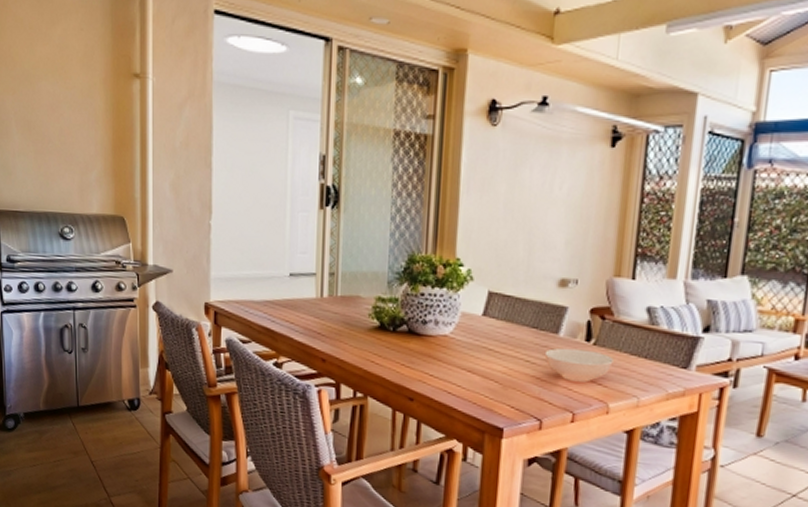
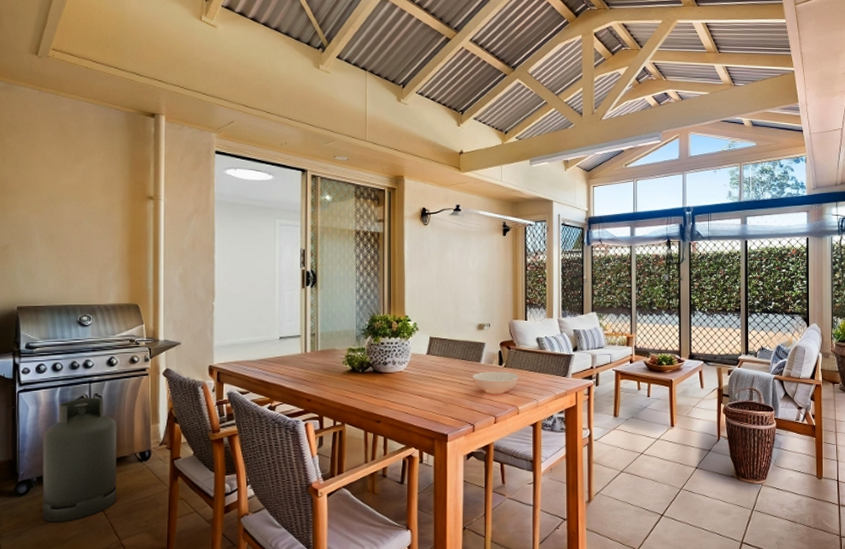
gas cylinder: none [28,327,106,467] -> present [42,397,117,523]

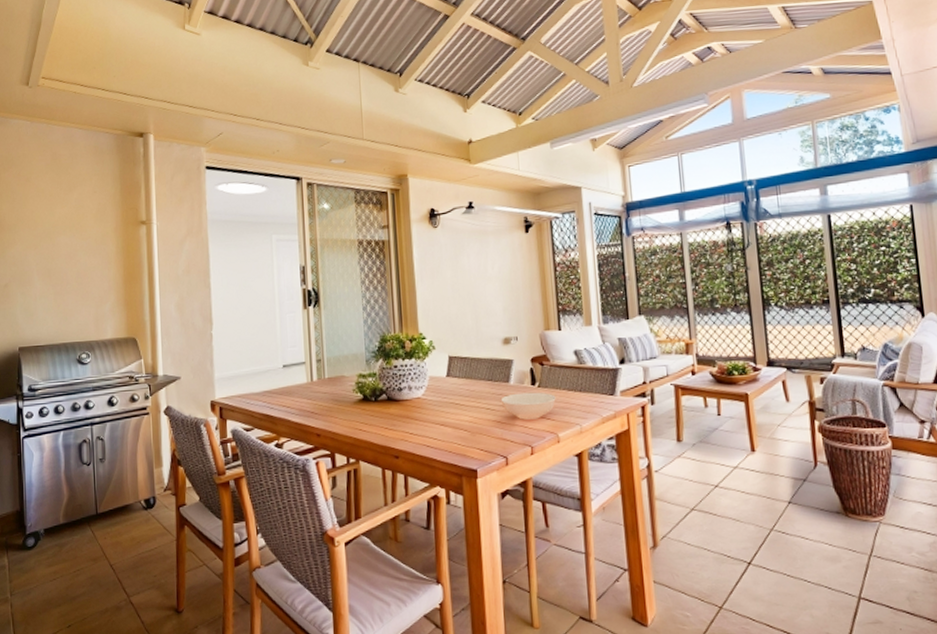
gas cylinder: present [42,397,117,523] -> none [48,440,124,579]

